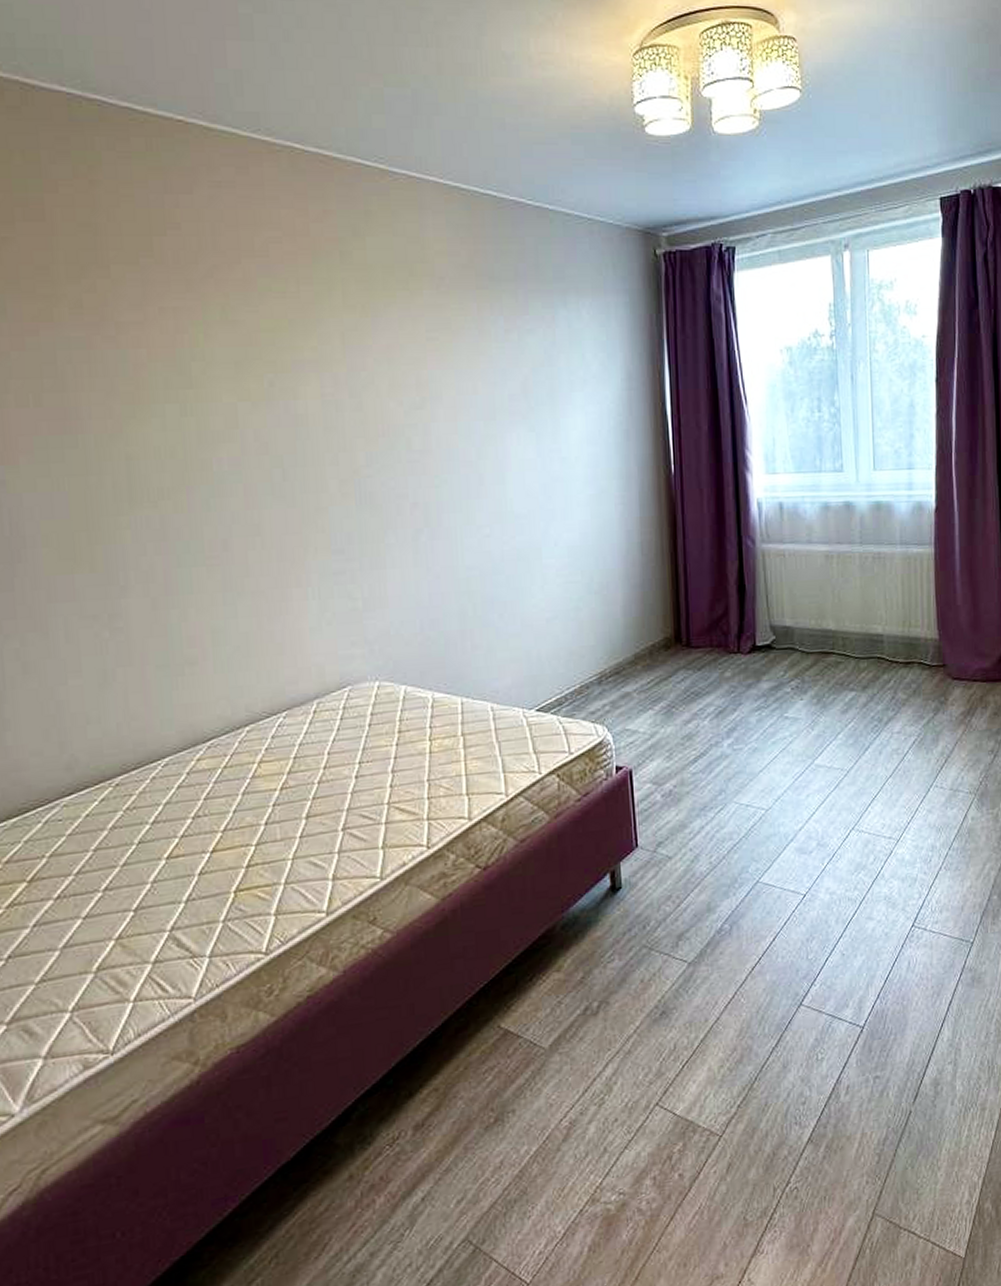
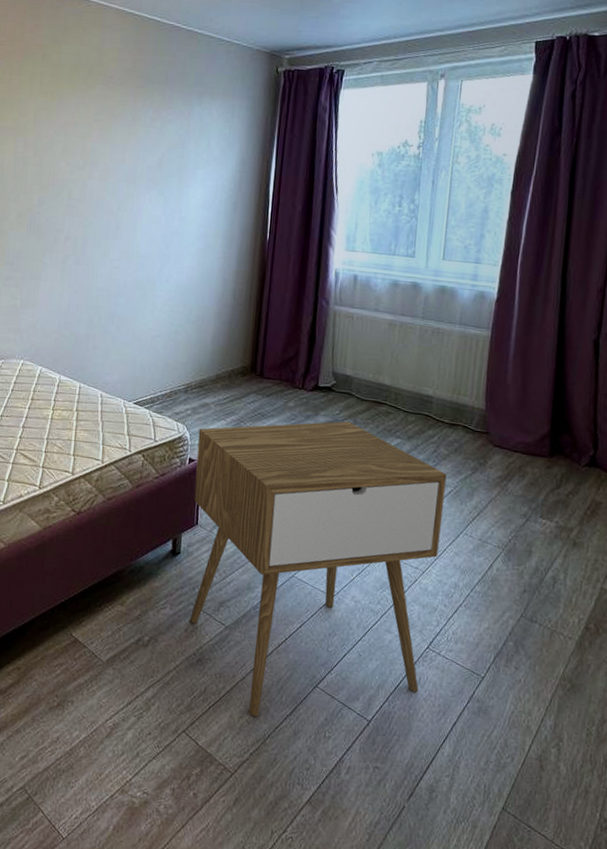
nightstand: none [623,682,910,1062] -> present [190,421,447,717]

